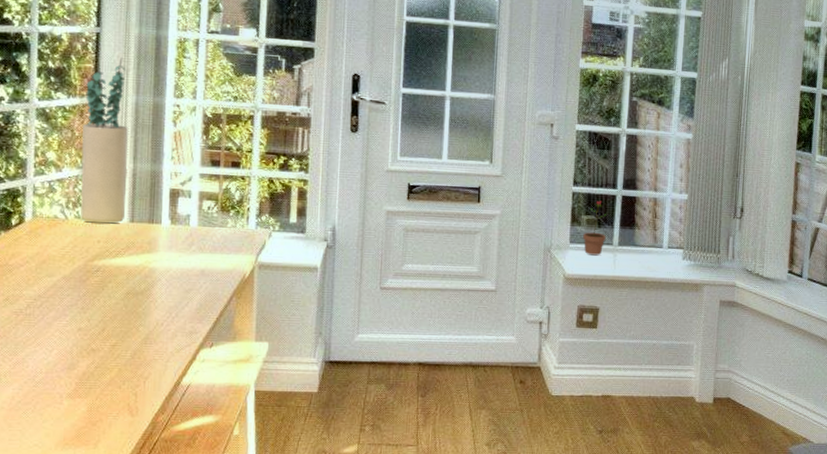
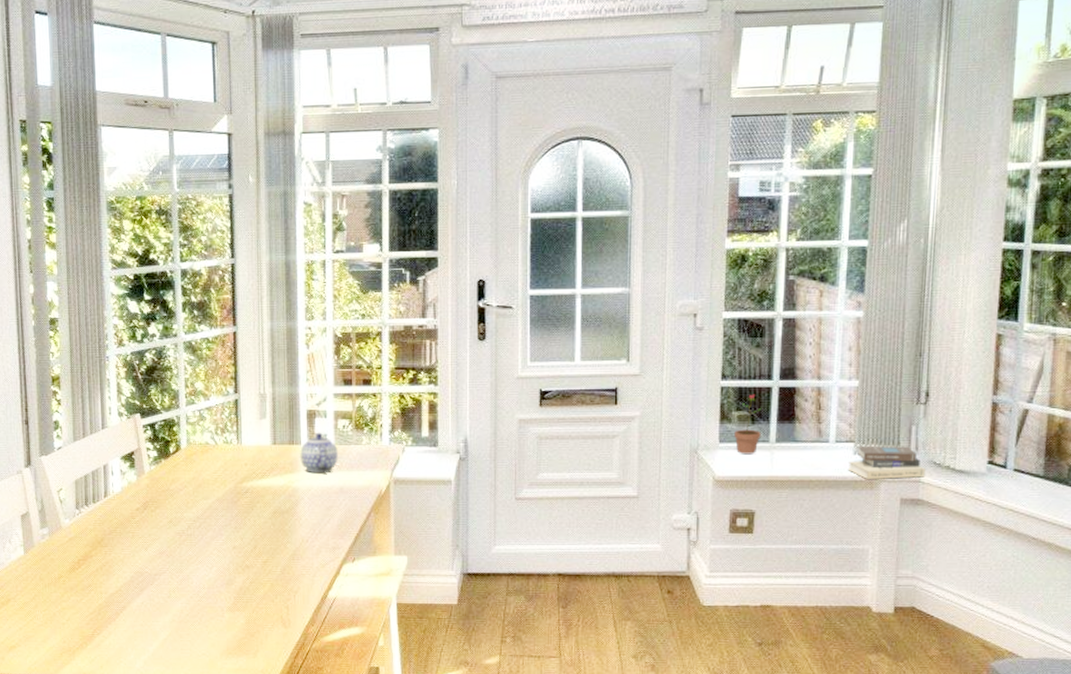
vase: present [80,58,128,224] -> none [225,286,267,447]
teapot: none [158,212,202,254] -> present [299,432,339,472]
books: none [677,253,740,283] -> present [847,446,925,480]

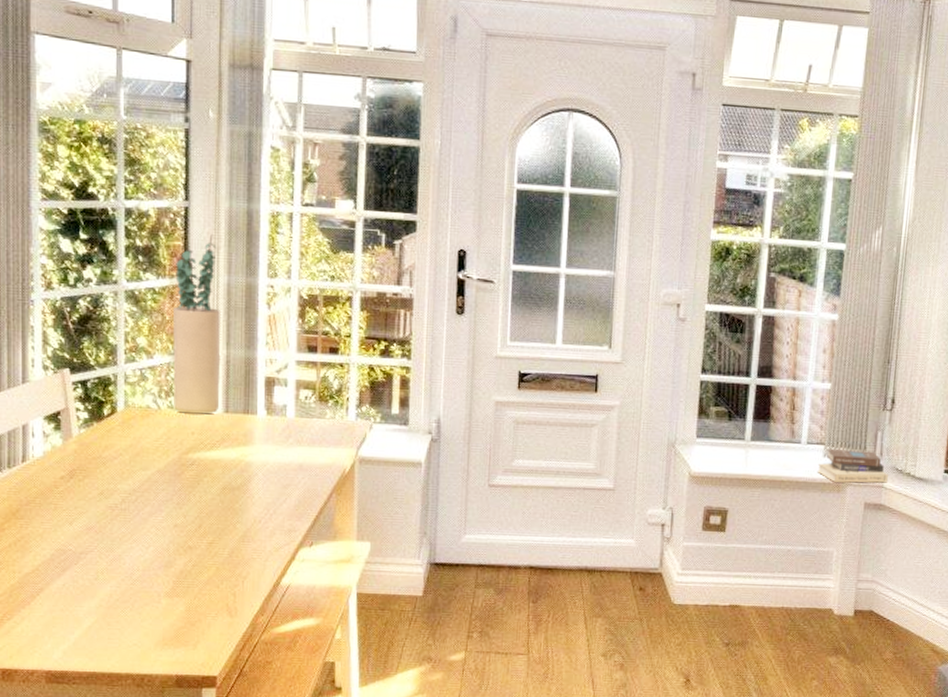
vase: none [225,286,267,447] -> present [173,234,220,415]
teapot: present [299,432,339,472] -> none [254,402,300,447]
potted flower: present [734,394,762,455] -> none [711,390,739,452]

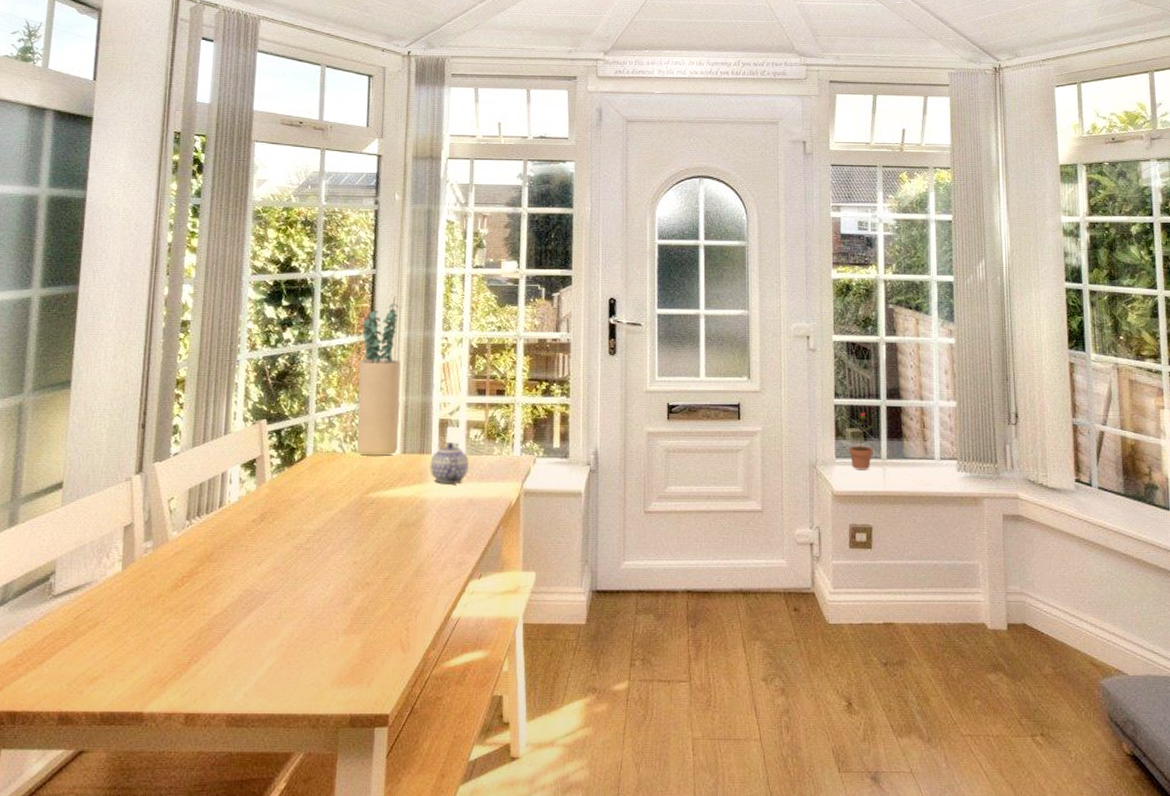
teapot: none [254,402,300,447] -> present [429,441,470,483]
potted flower: none [711,390,739,452] -> present [849,412,873,470]
books: present [817,449,888,483] -> none [953,464,1022,496]

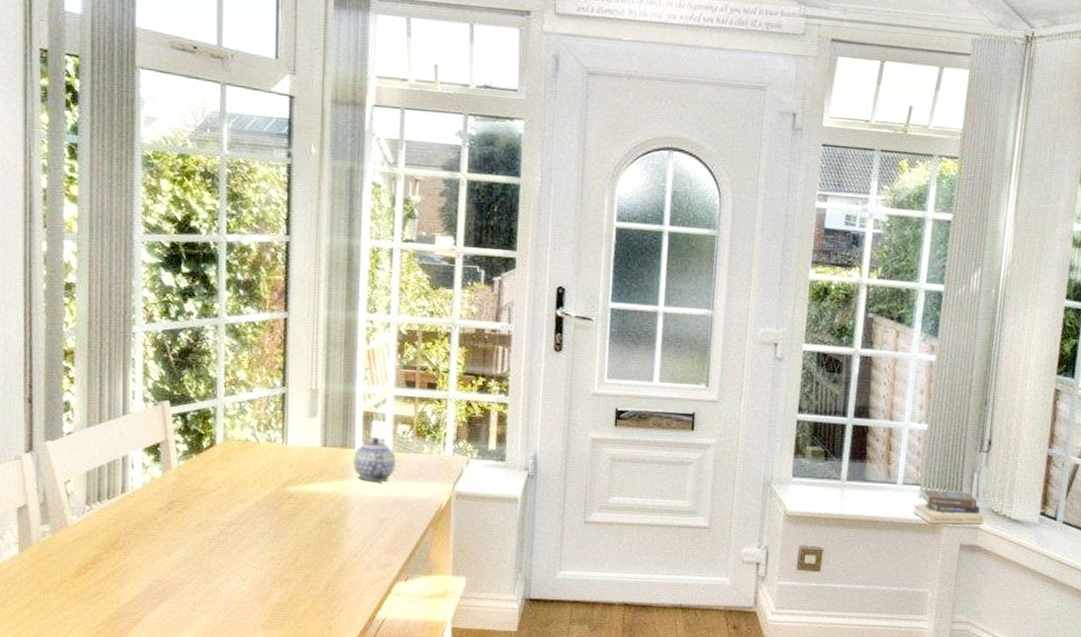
vase: present [357,296,401,456] -> none [272,269,320,448]
potted flower: present [849,412,873,470] -> none [807,430,836,492]
books: none [953,464,1022,496] -> present [912,490,984,525]

